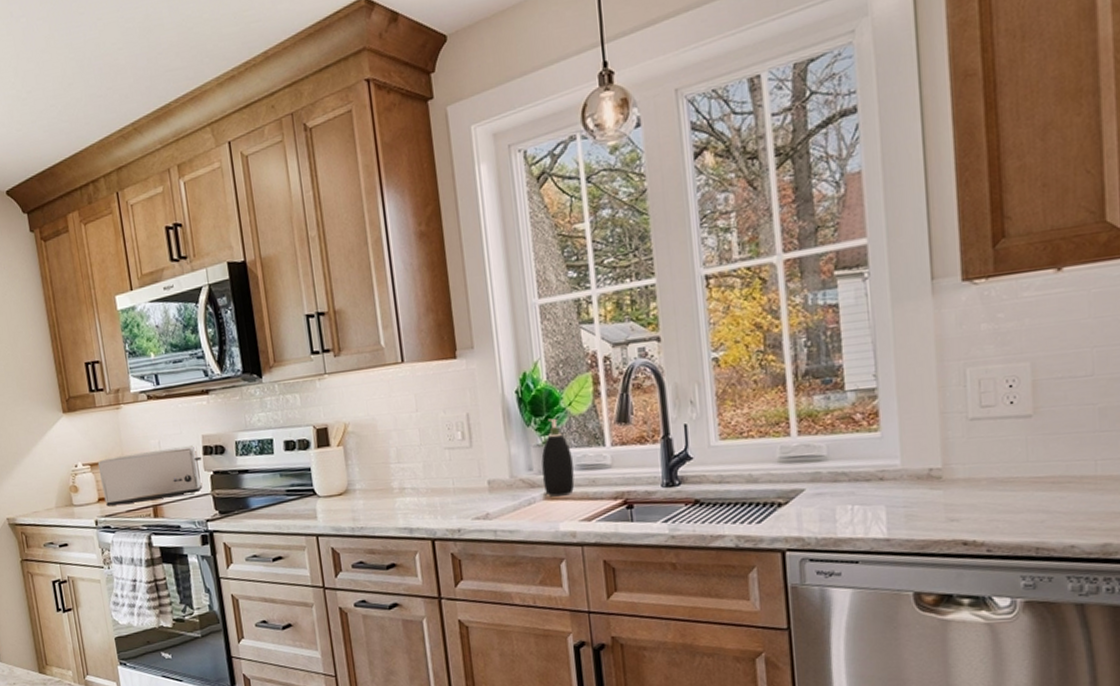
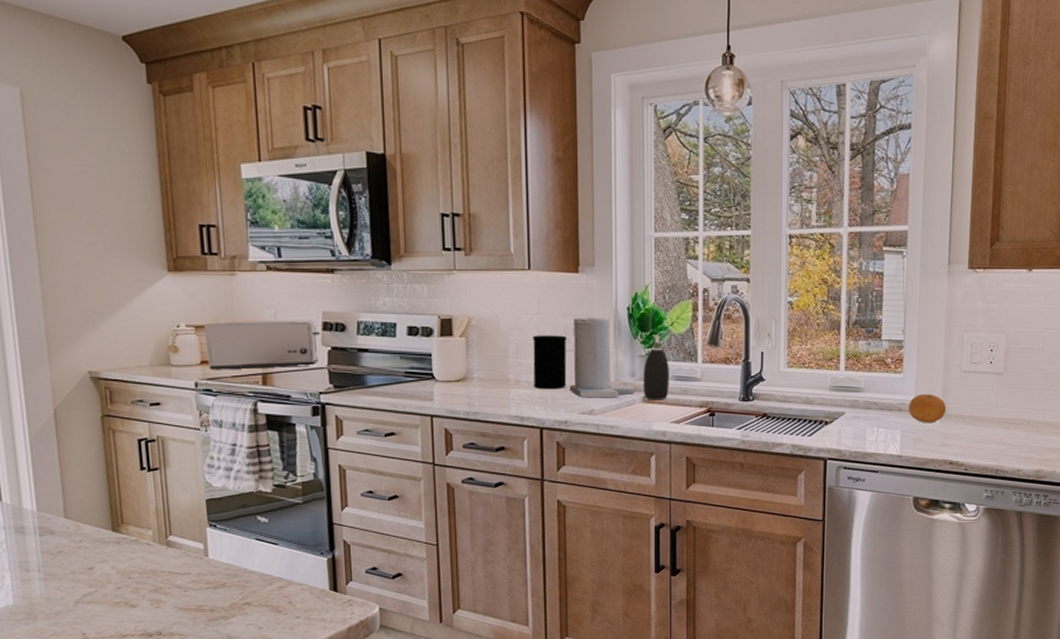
canister: none [414,431,456,495] -> present [533,335,567,389]
paper towel: none [456,405,534,500] -> present [570,317,635,398]
fruit: none [892,453,950,493] -> present [908,393,947,423]

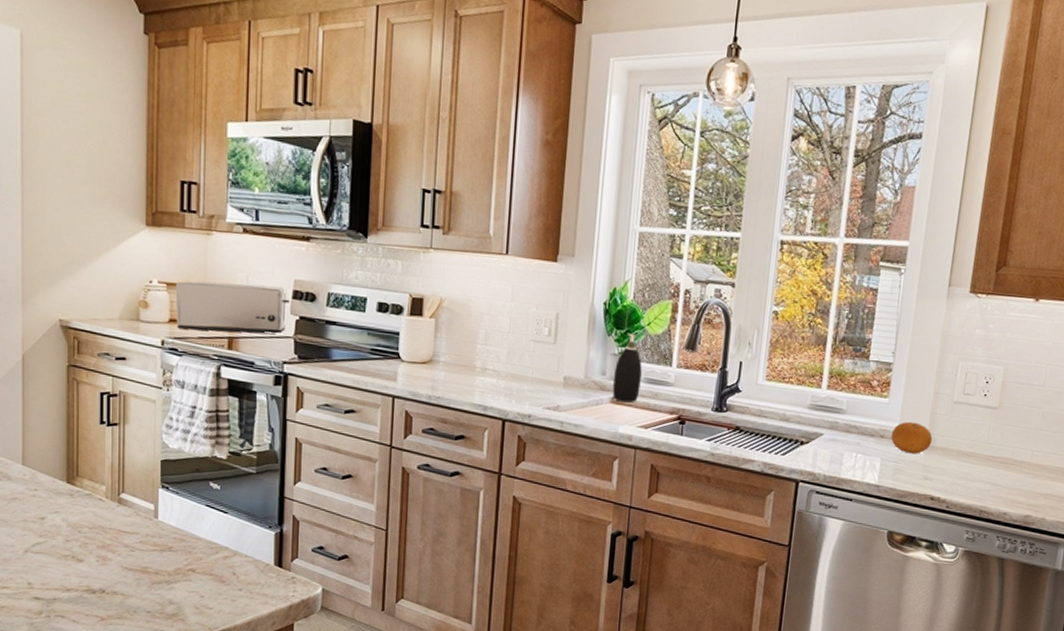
canister: present [533,335,567,389] -> none [500,323,539,381]
paper towel: present [570,317,635,398] -> none [537,308,604,396]

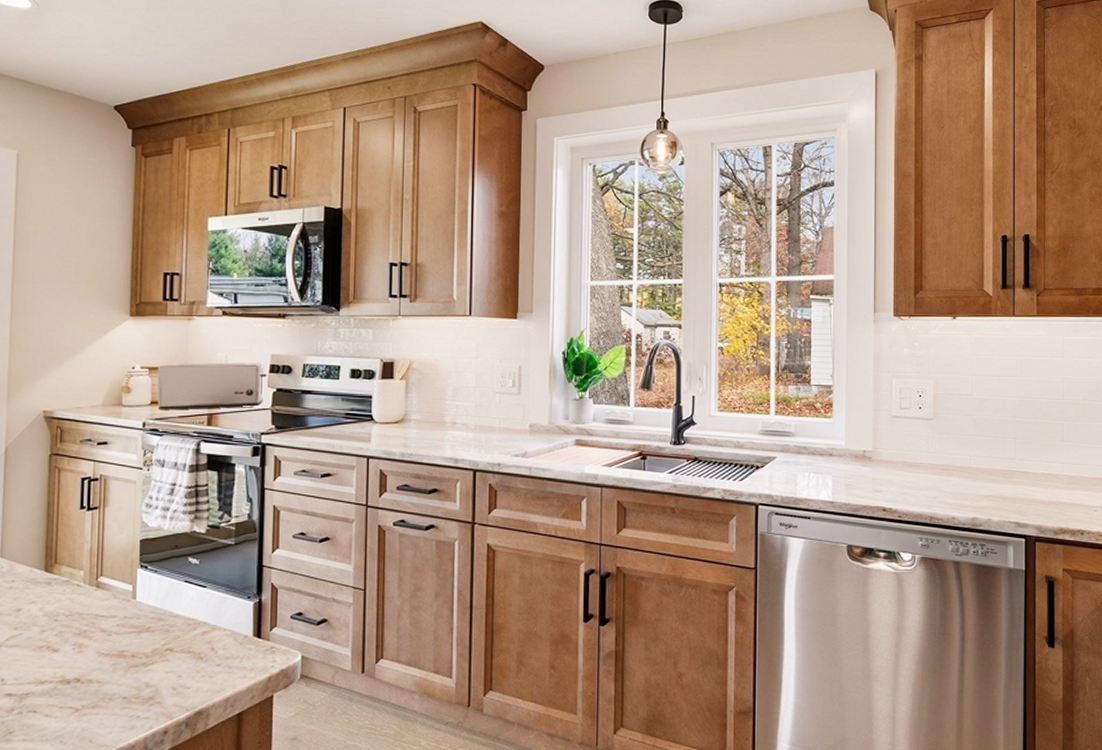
soap dispenser: present [612,333,642,403] -> none [576,378,602,443]
fruit: present [890,421,933,454] -> none [839,438,878,469]

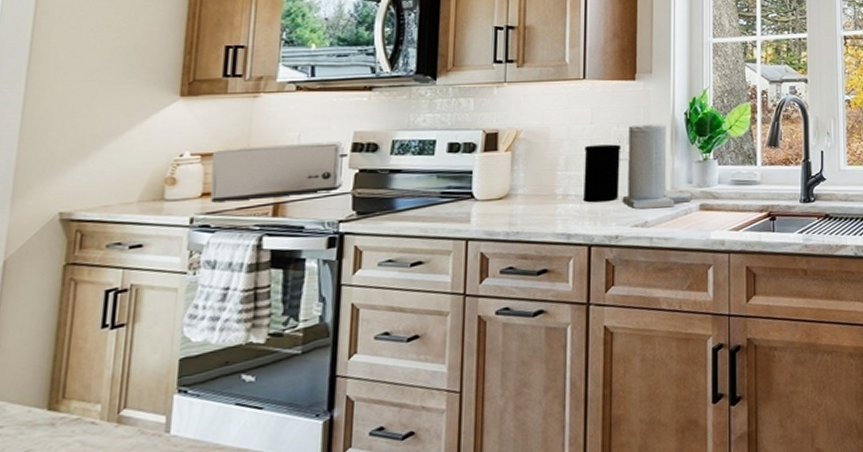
canister: none [469,378,504,432] -> present [583,144,622,203]
paper towel: none [504,361,568,441] -> present [622,124,692,209]

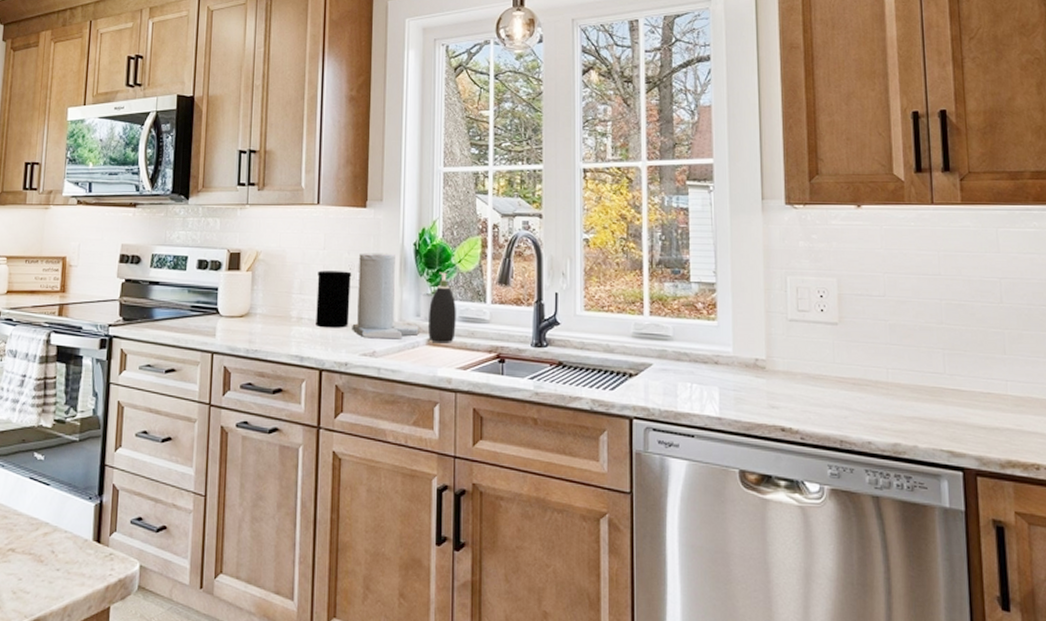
toaster: present [210,142,348,203] -> none [13,252,117,300]
soap dispenser: none [701,138,728,208] -> present [428,272,456,344]

